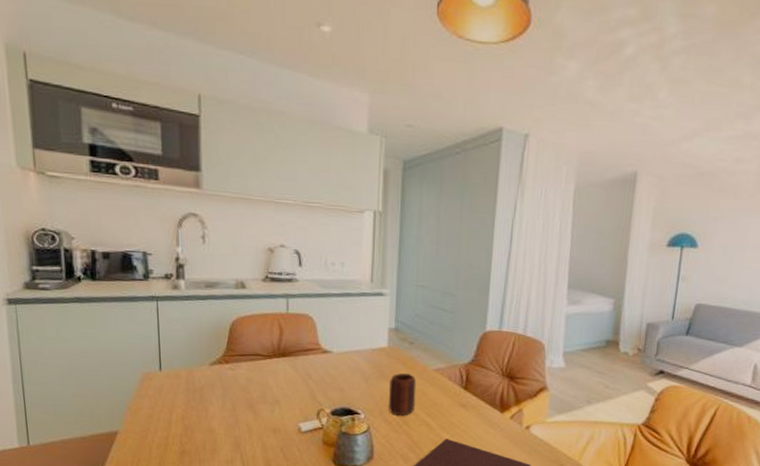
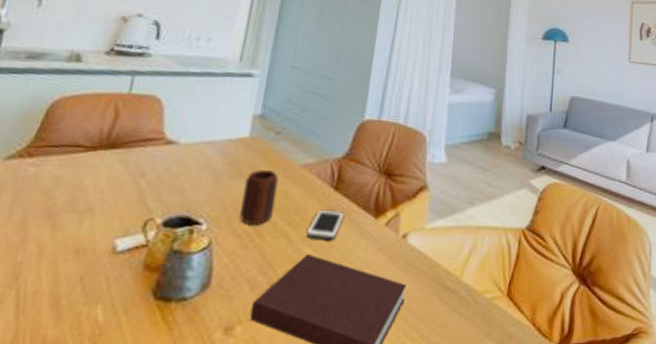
cell phone: none [443,405,475,428] -> present [306,209,345,239]

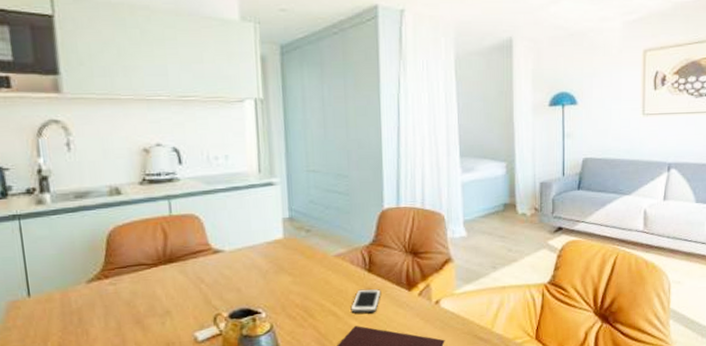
mug: present [239,169,279,226] -> none [289,262,319,309]

